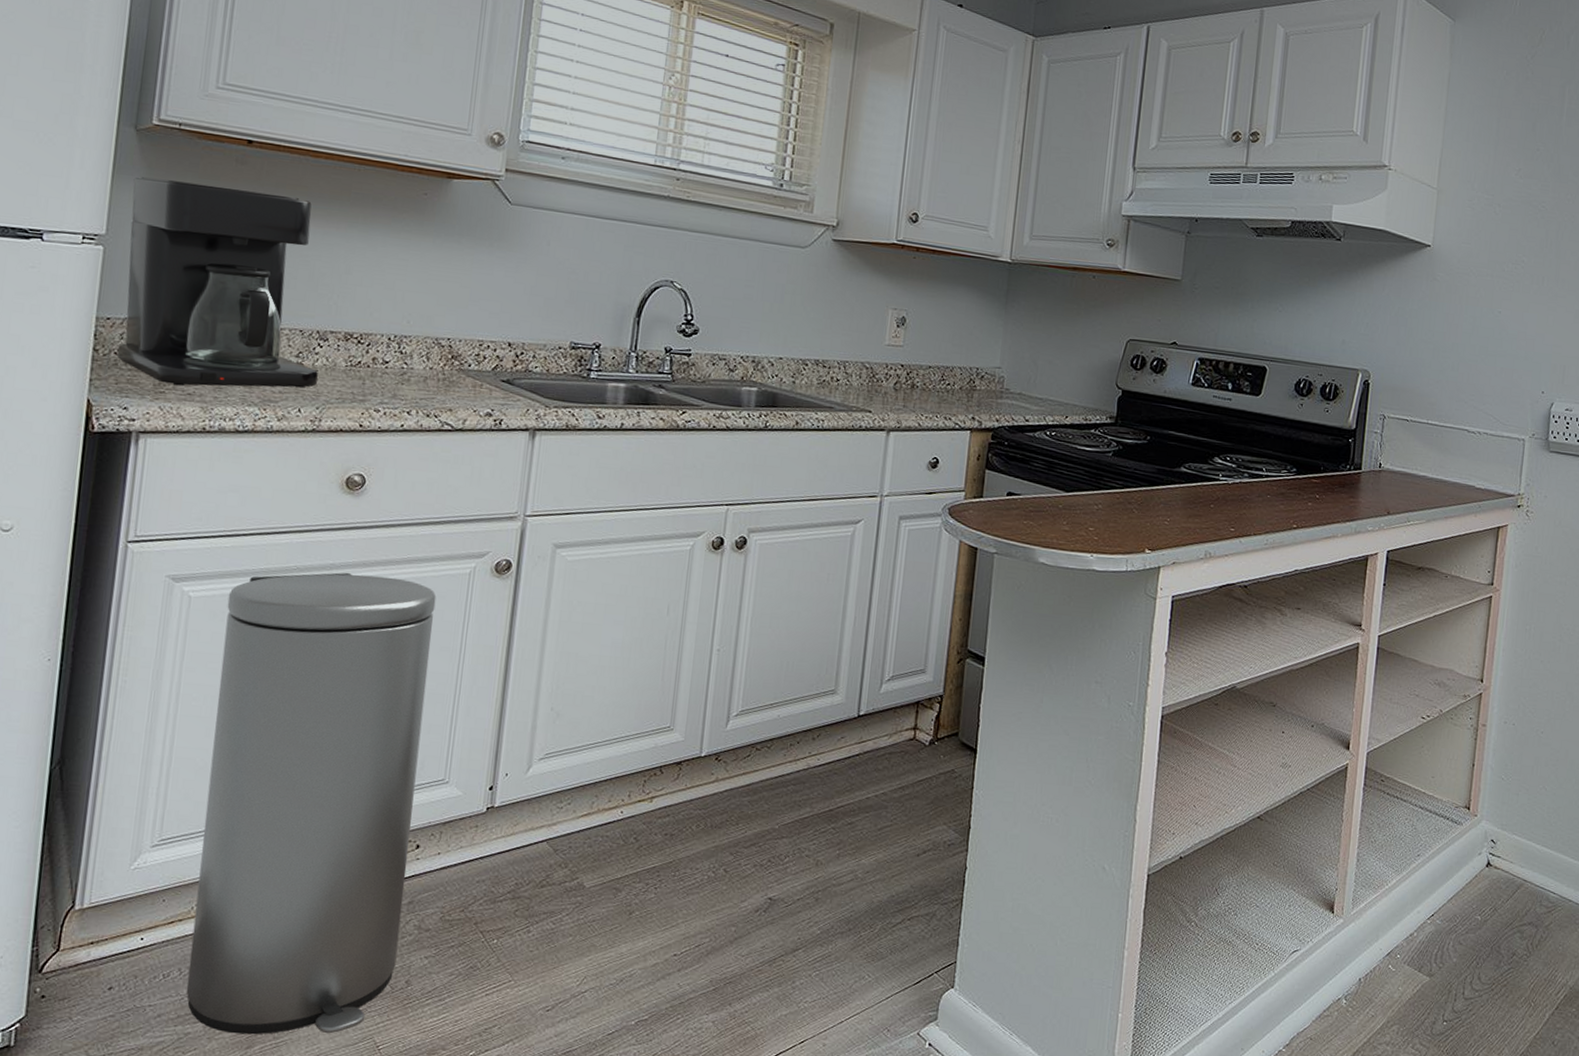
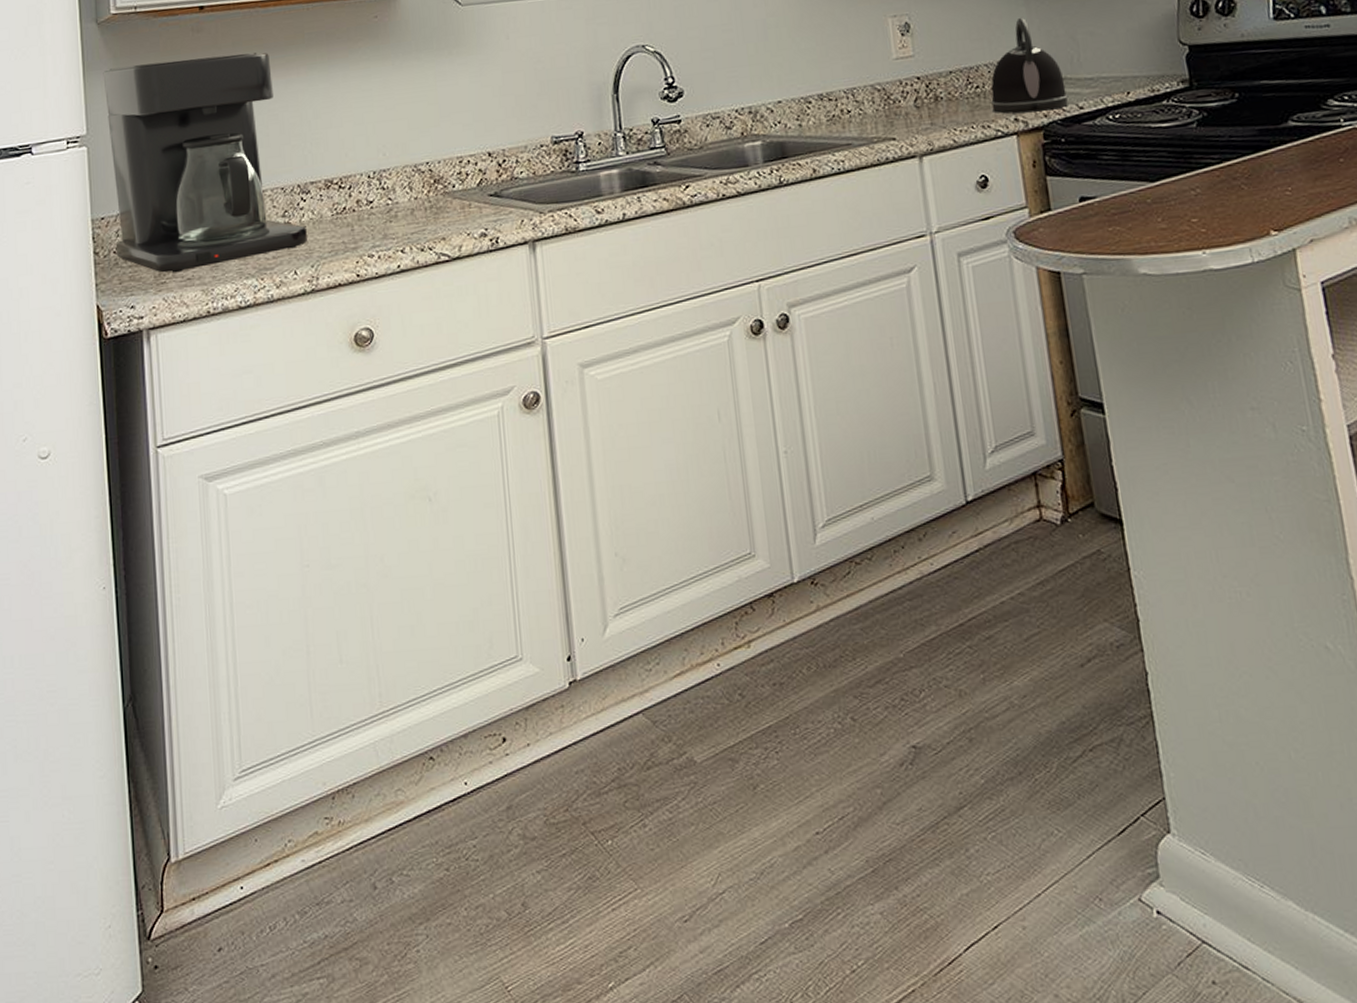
pedal bin: present [186,573,437,1035] -> none [261,434,508,989]
kettle: none [956,335,1020,417] -> present [990,17,1069,114]

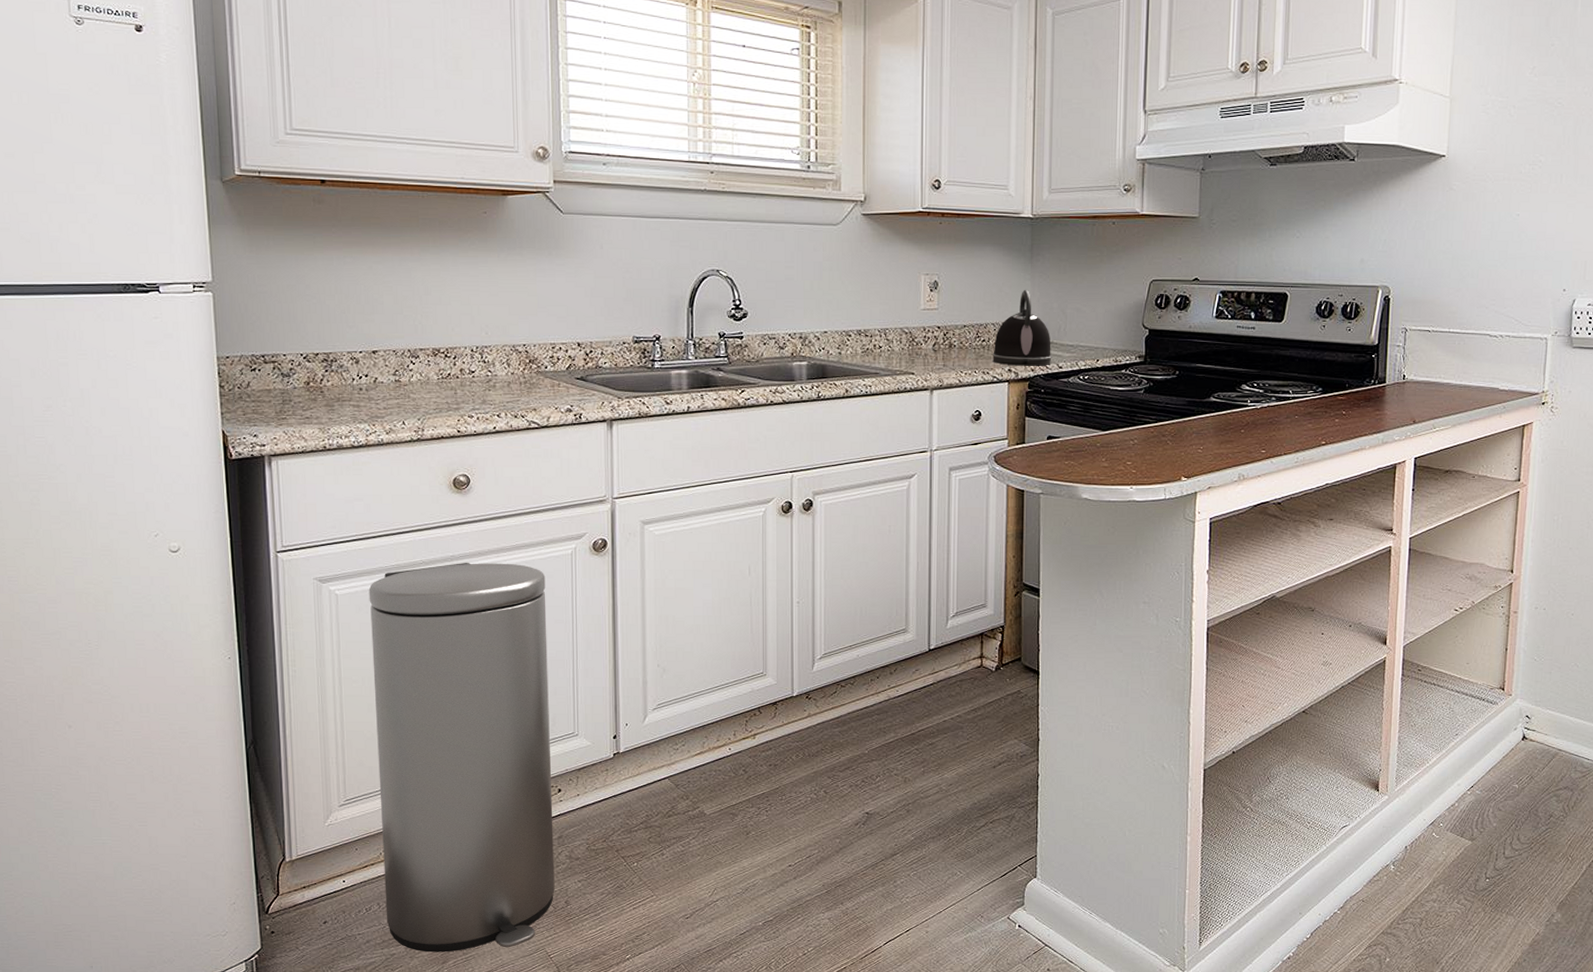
coffee maker: present [103,52,307,273] -> none [227,224,415,411]
pedal bin: none [261,434,508,989] -> present [368,563,555,952]

